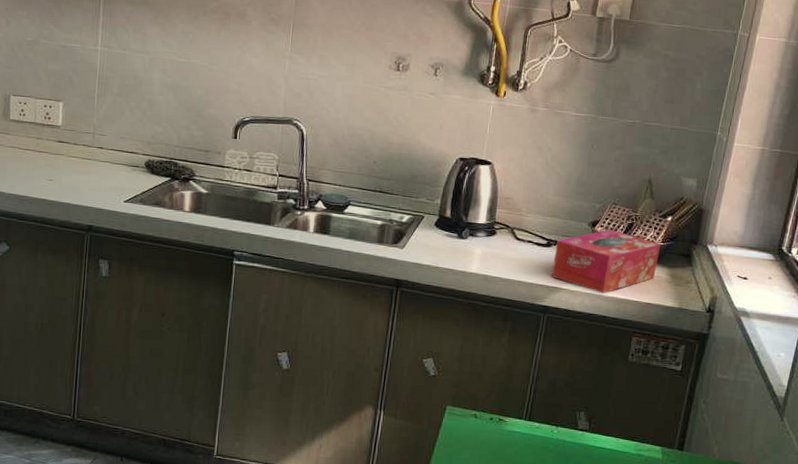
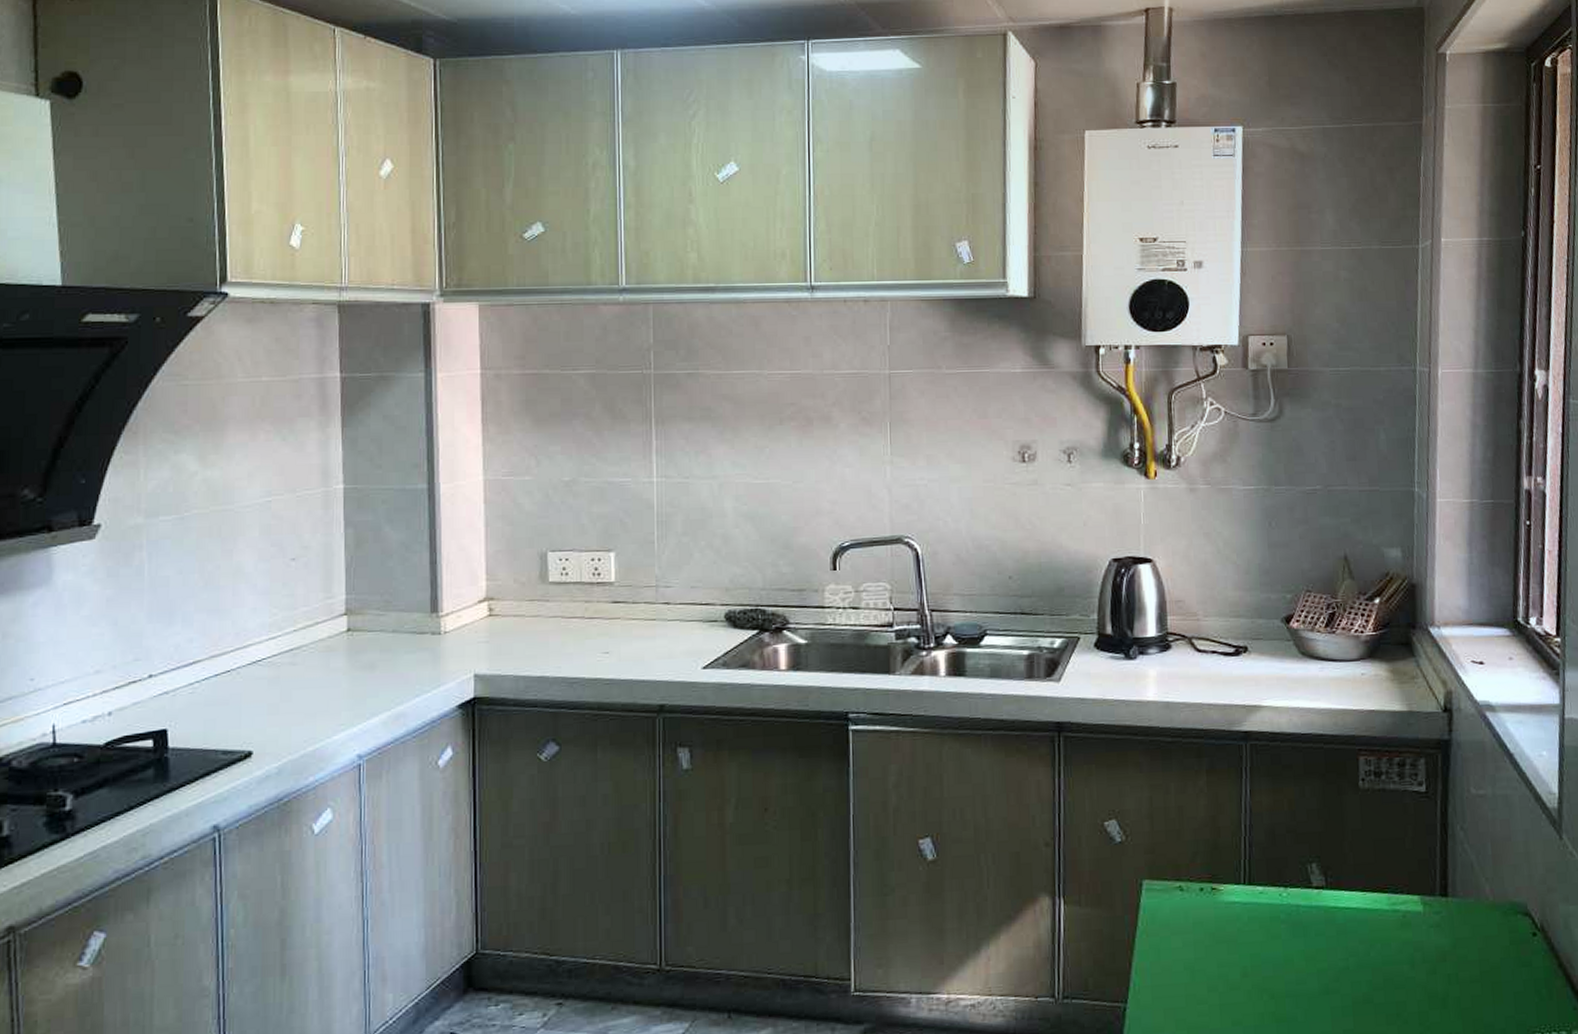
tissue box: present [552,229,661,294] -> none [1246,623,1373,706]

